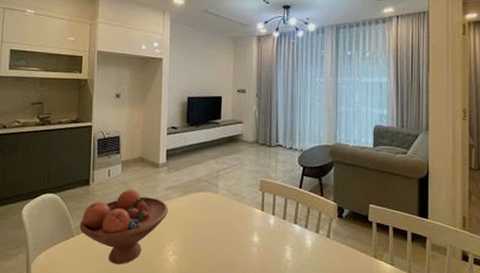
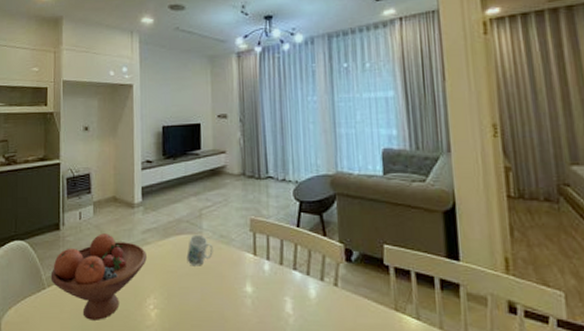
mug: none [203,192,227,219] -> present [186,234,213,266]

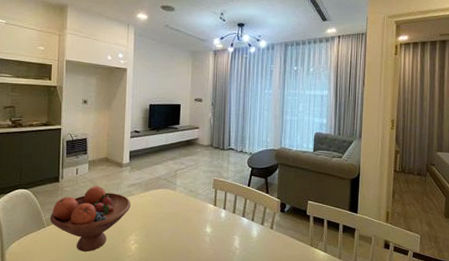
mug: present [186,234,213,266] -> none [162,189,184,213]

